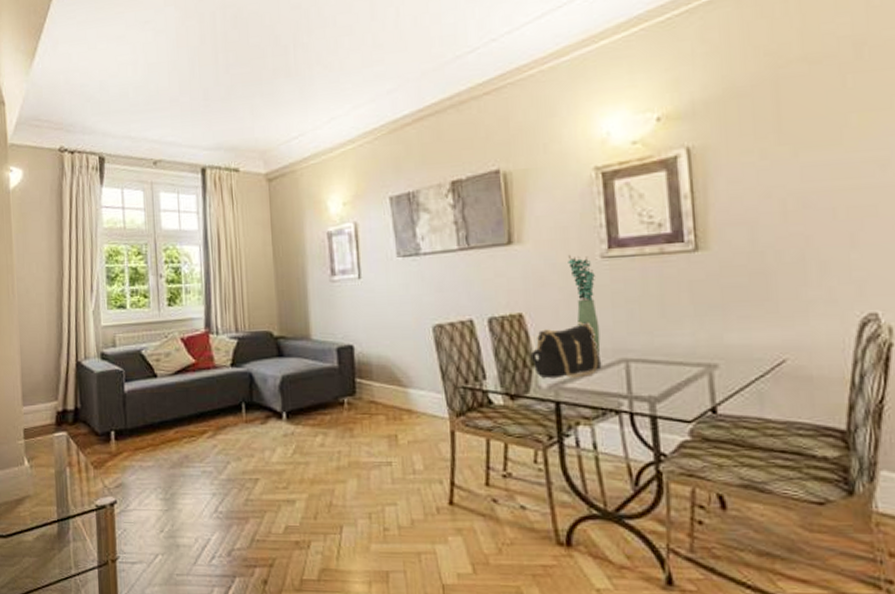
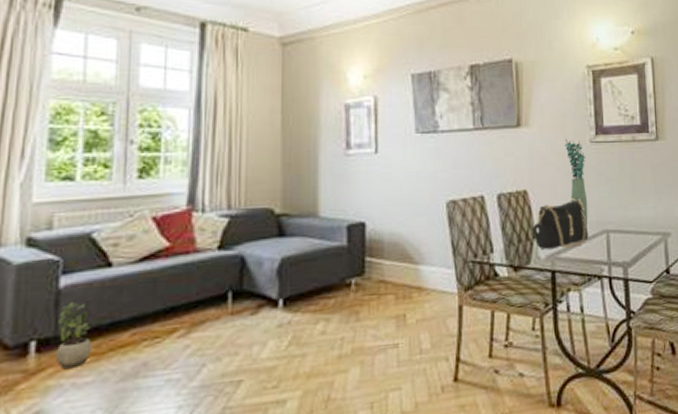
potted plant: none [126,403,150,455] -> present [56,302,92,370]

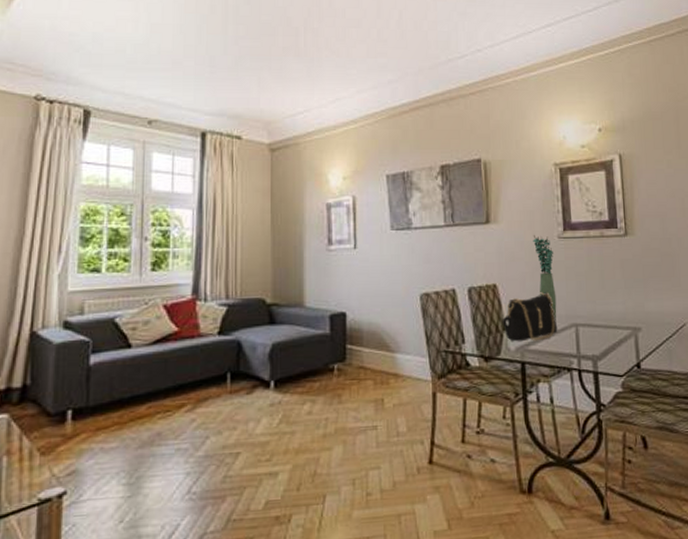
potted plant: present [56,302,92,370] -> none [88,377,116,436]

